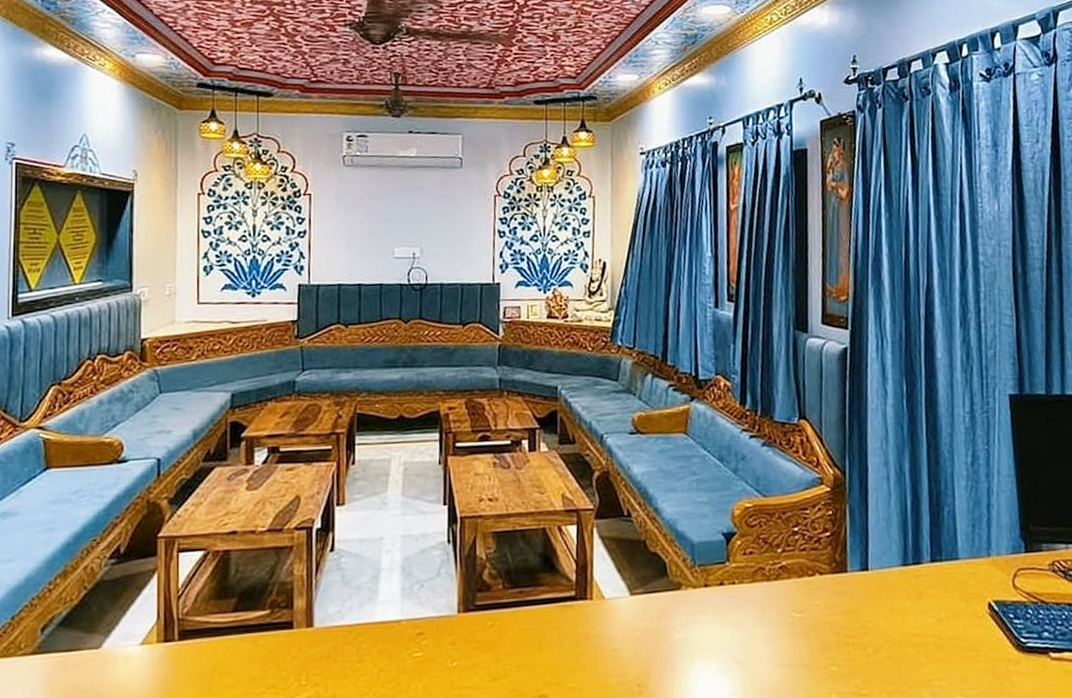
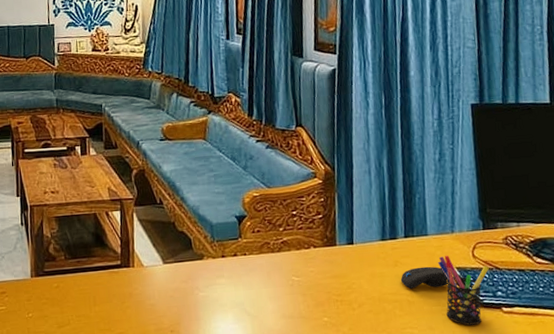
computer mouse: none [926,599,984,628] -> present [400,266,449,289]
pen holder: none [971,585,1033,676] -> present [438,255,489,326]

